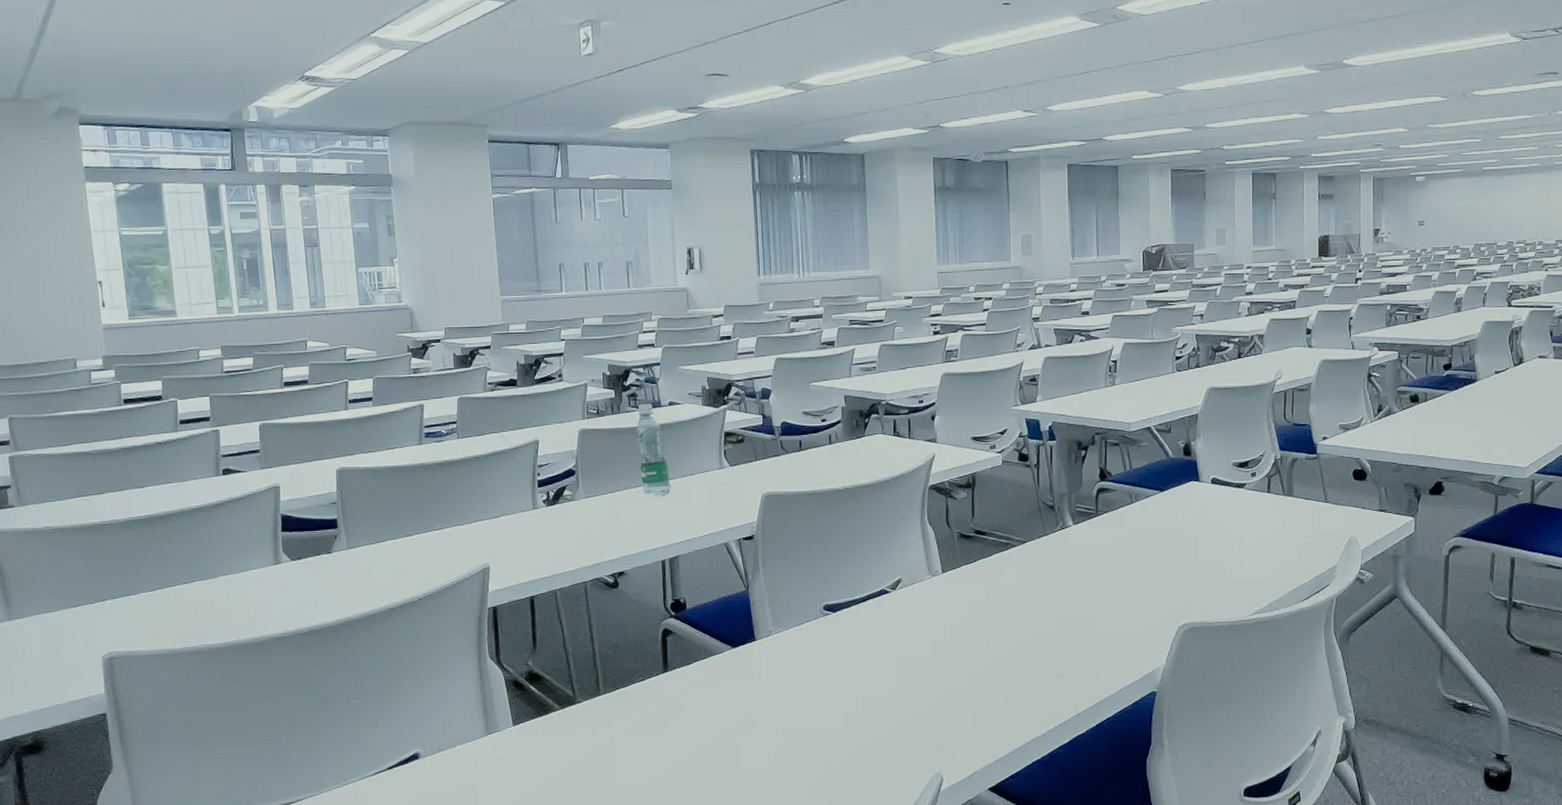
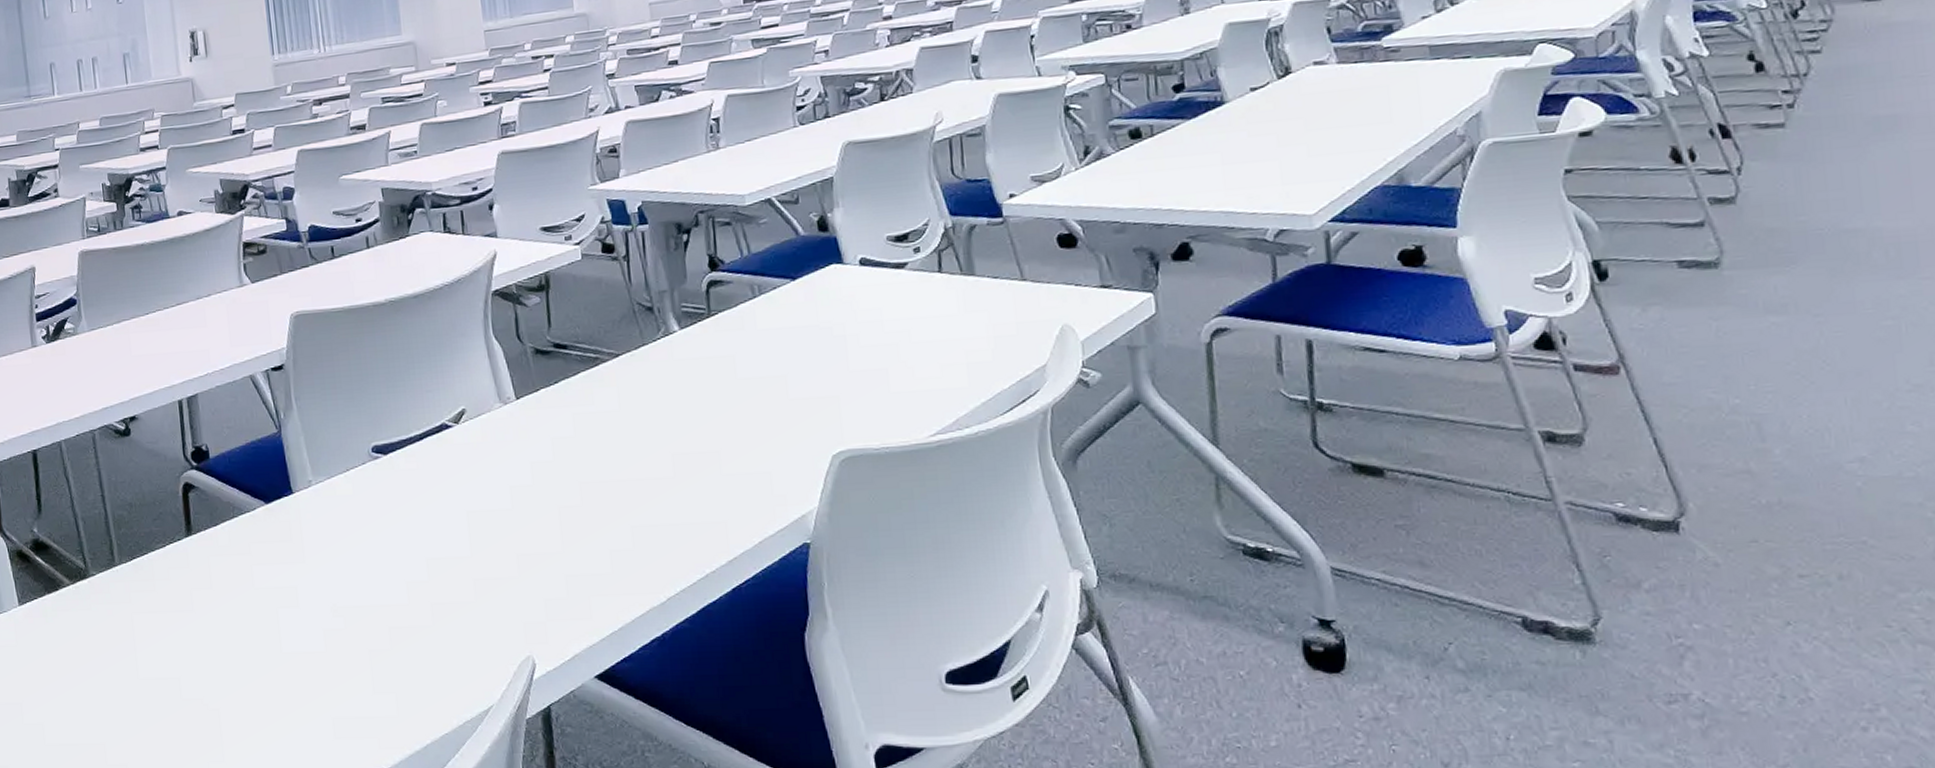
bottle: present [634,403,671,497] -> none [141,214,185,326]

